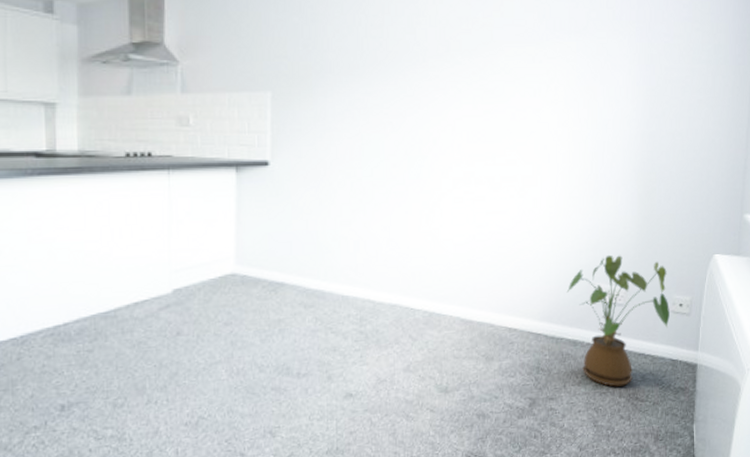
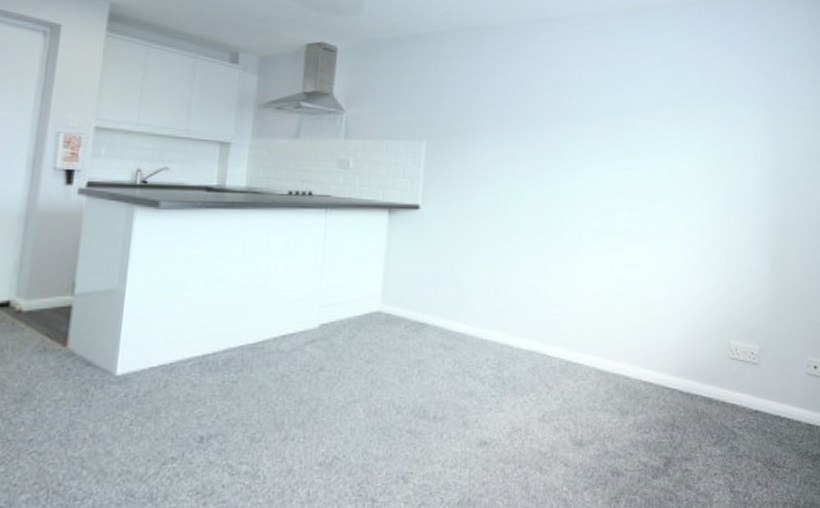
house plant: present [566,254,670,387] -> none [701,312,805,450]

